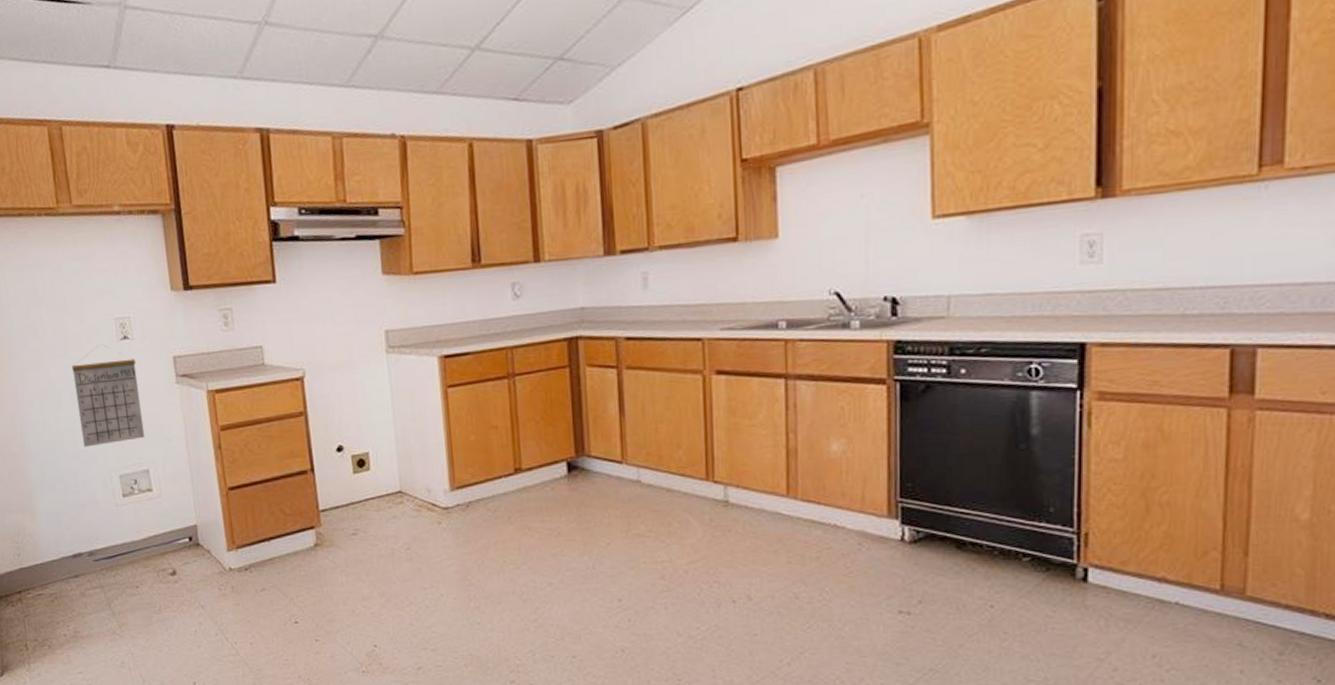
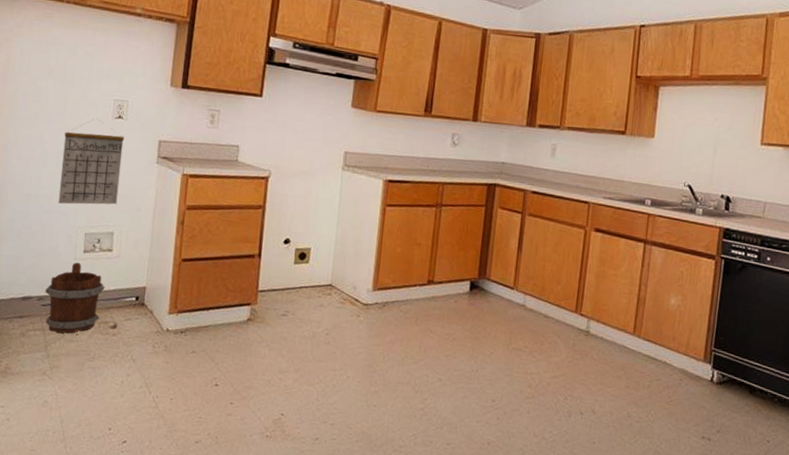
bucket: none [93,509,156,588] -> present [45,262,105,333]

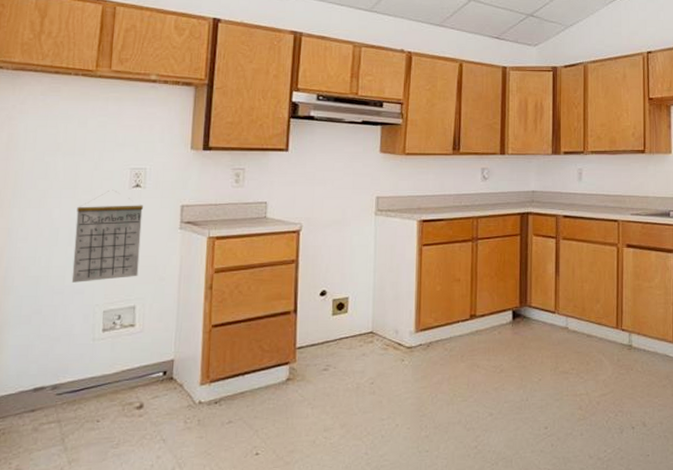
bucket: present [45,262,105,333] -> none [60,343,128,422]

